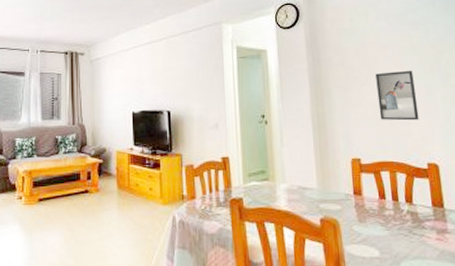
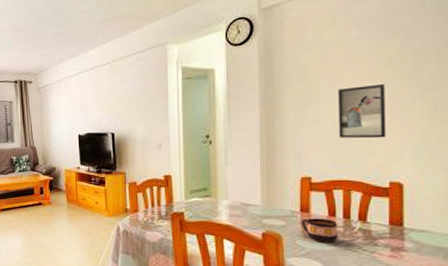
cup: none [356,201,390,227] -> present [302,218,338,242]

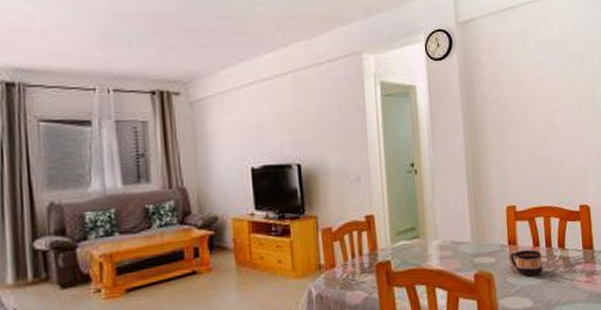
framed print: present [338,83,386,139] -> none [532,106,573,162]

